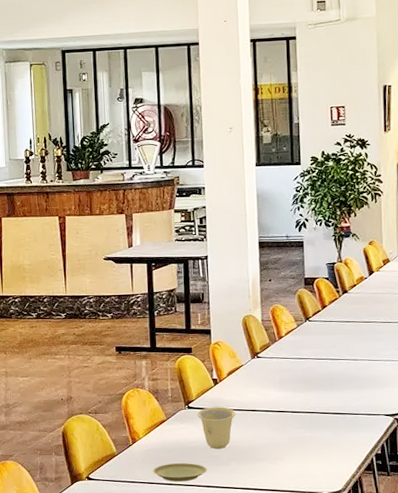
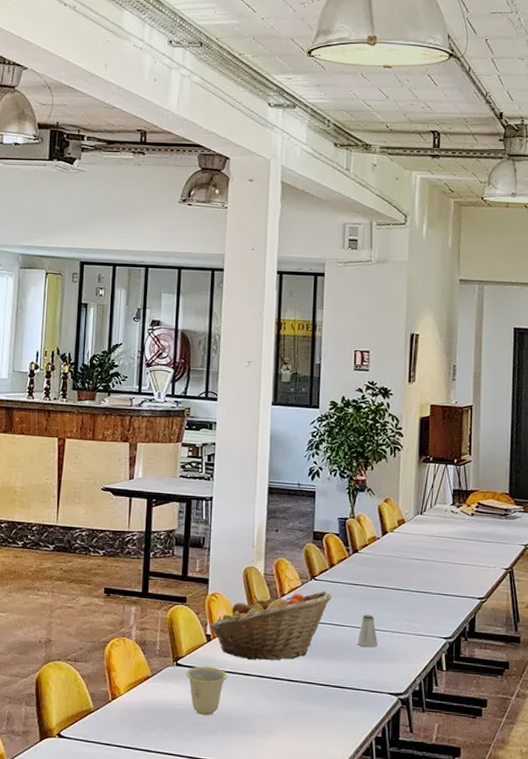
plate: present [153,462,207,482] -> none [131,726,191,750]
fruit basket: none [214,330,326,397] -> present [209,591,332,661]
saltshaker: none [353,347,372,376] -> present [357,615,378,648]

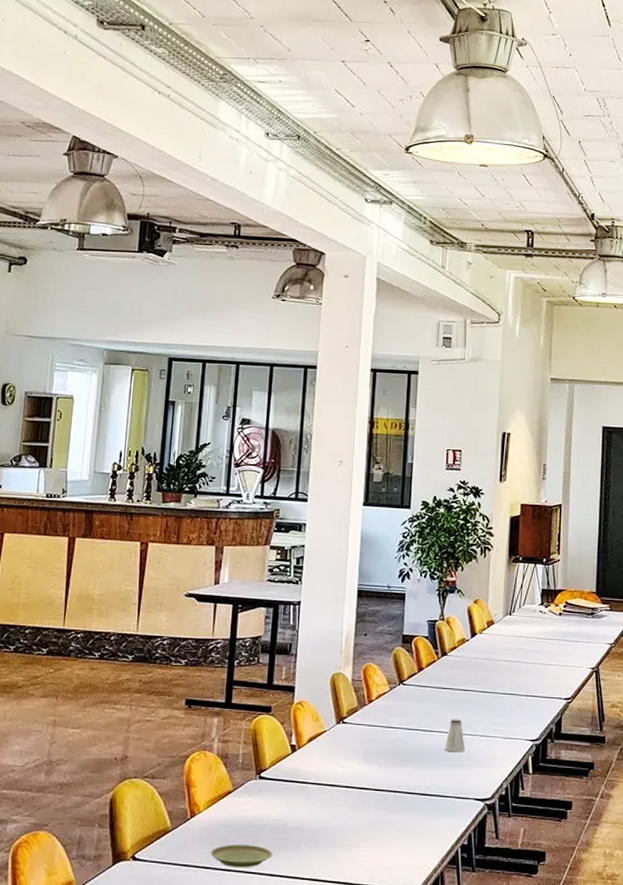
plate: none [131,726,191,750] -> present [210,844,273,868]
cup: present [186,666,228,715] -> none [269,778,313,829]
fruit basket: present [209,591,332,661] -> none [294,696,420,770]

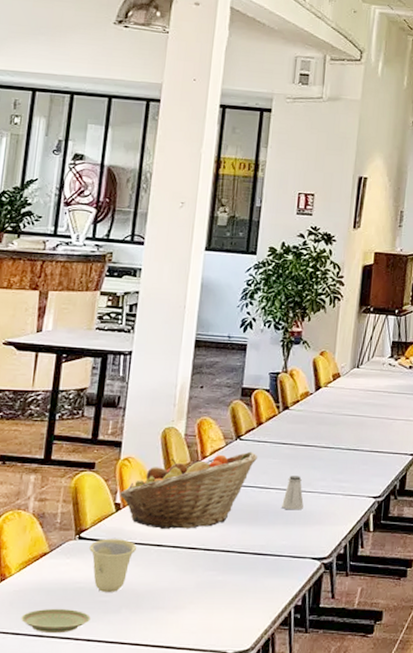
cup: none [269,778,313,829] -> present [89,539,137,592]
fruit basket: none [294,696,420,770] -> present [119,451,257,529]

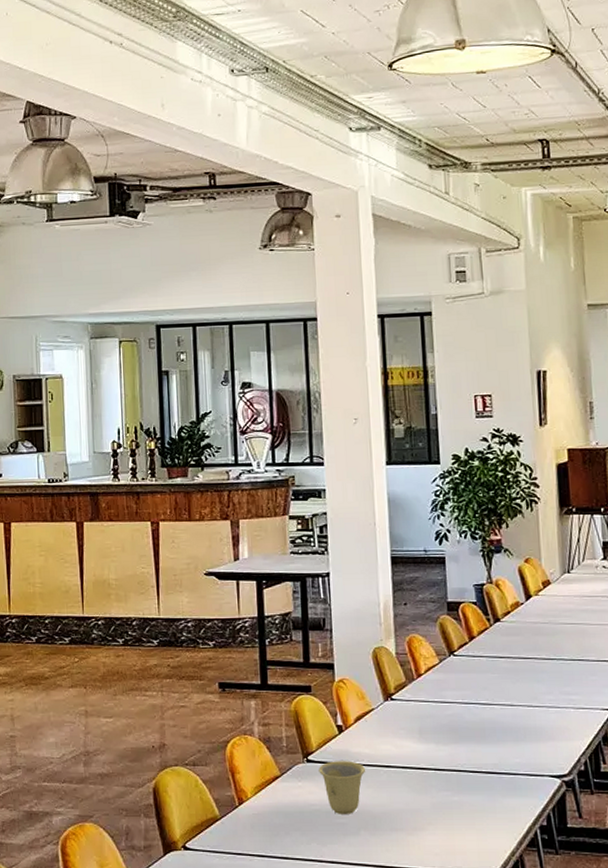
plate: present [21,608,91,634] -> none [264,830,331,856]
fruit basket: present [119,451,257,529] -> none [339,667,475,750]
saltshaker: present [282,475,304,510] -> none [509,690,532,726]

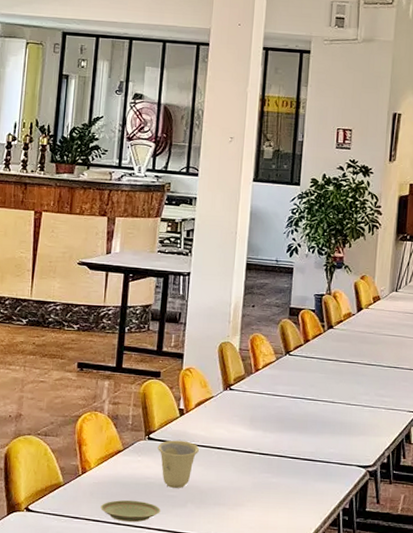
plate: none [264,830,331,856] -> present [100,499,160,523]

